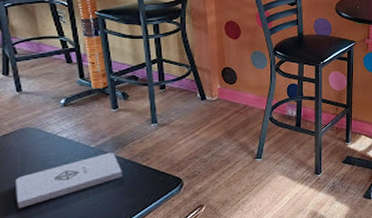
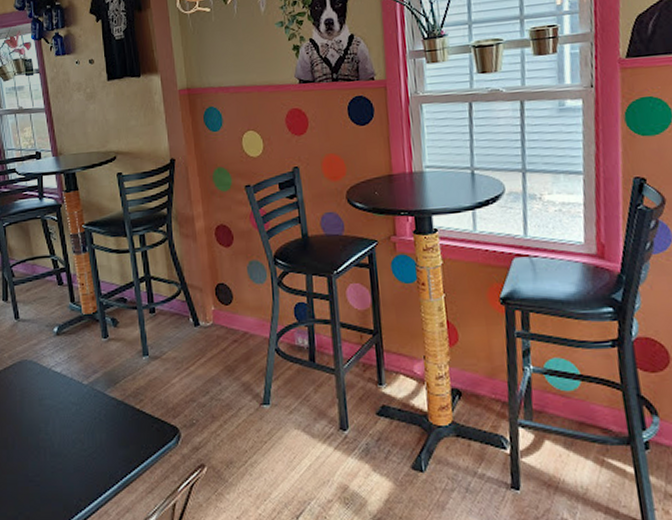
notepad: present [16,153,122,209] -> none [16,392,116,455]

